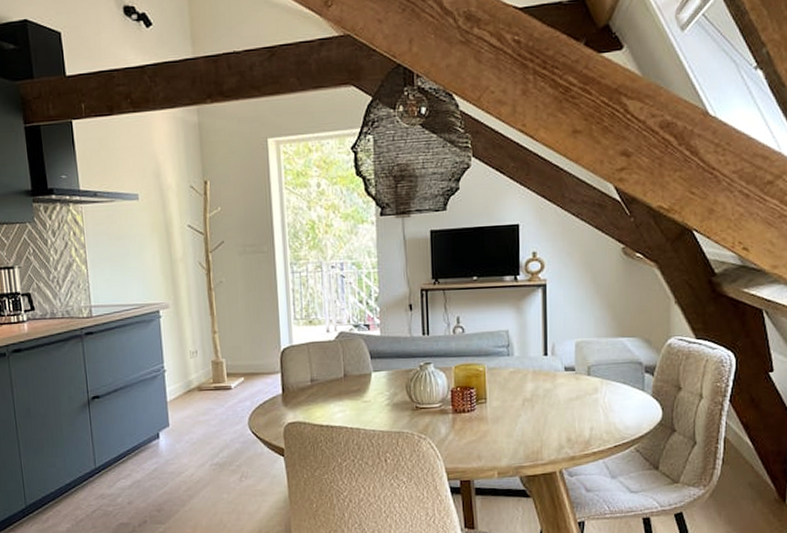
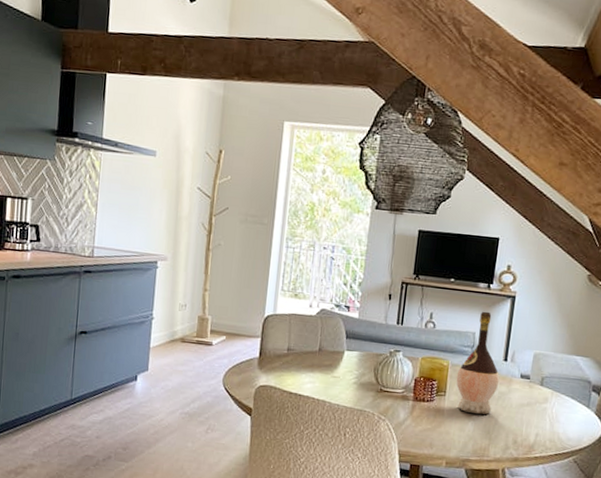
wine bottle: none [495,305,543,418] -> present [456,311,500,415]

